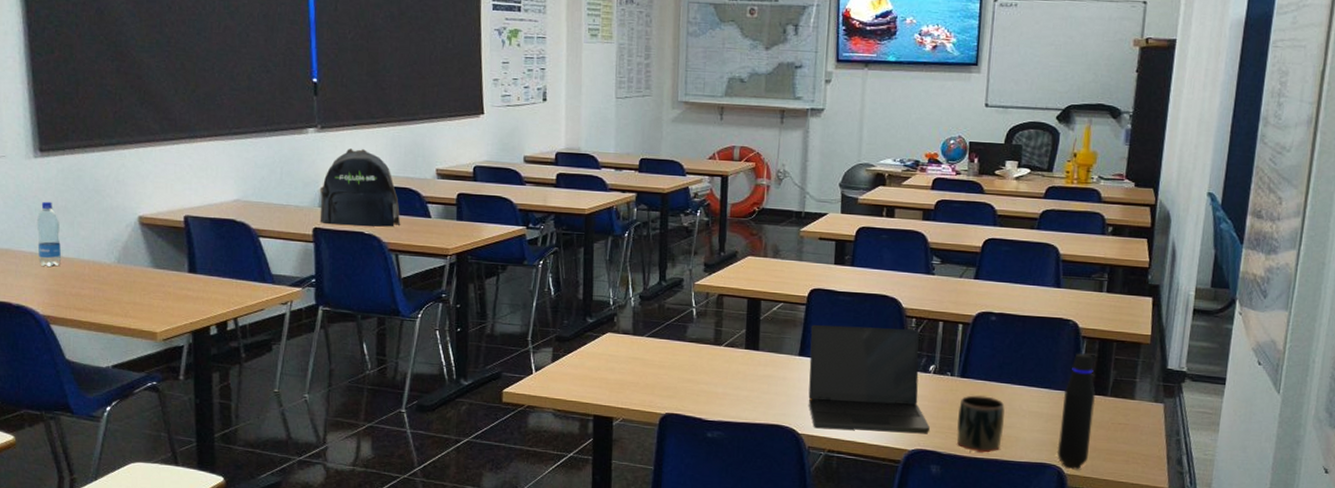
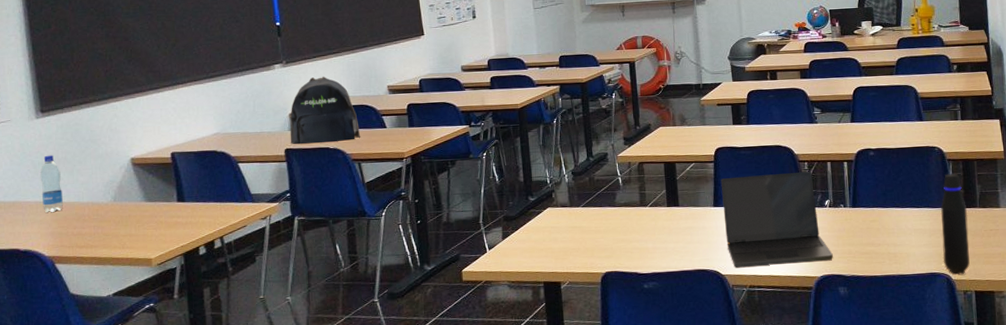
mug: present [956,395,1005,453] -> none [855,220,896,271]

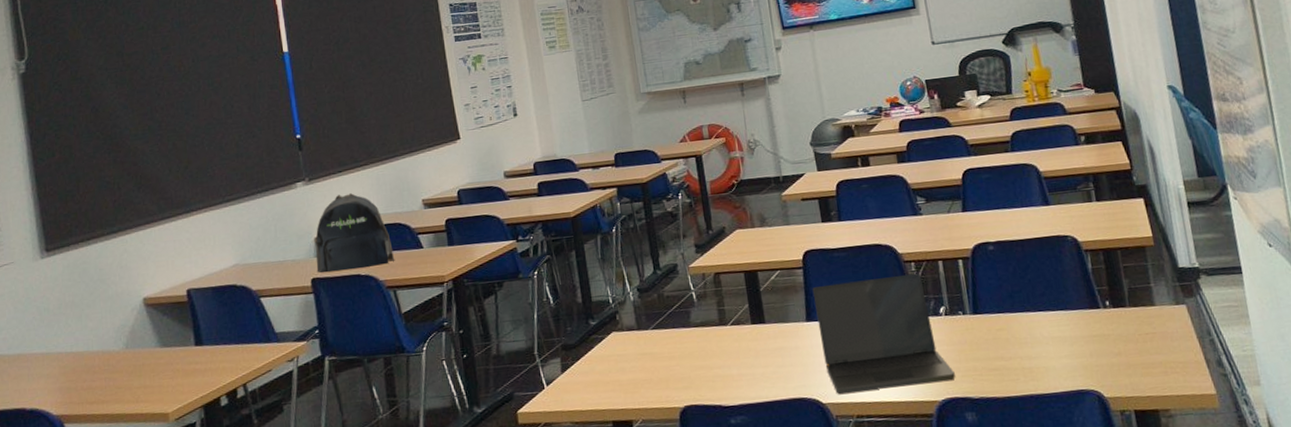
bottle: present [40,155,64,213] -> none [46,299,72,366]
water bottle: present [940,173,970,274] -> none [1081,267,1125,391]

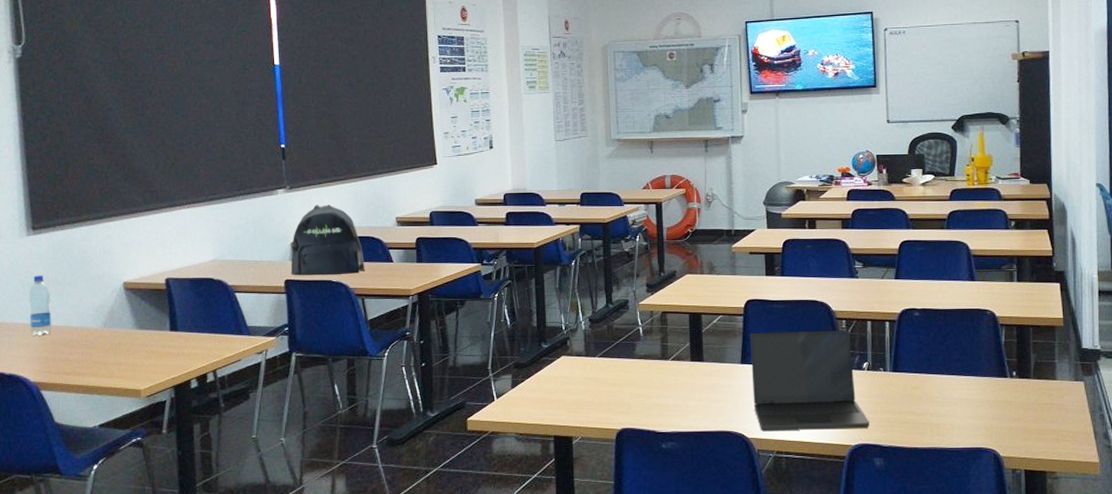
bottle: none [46,299,72,366] -> present [28,275,52,337]

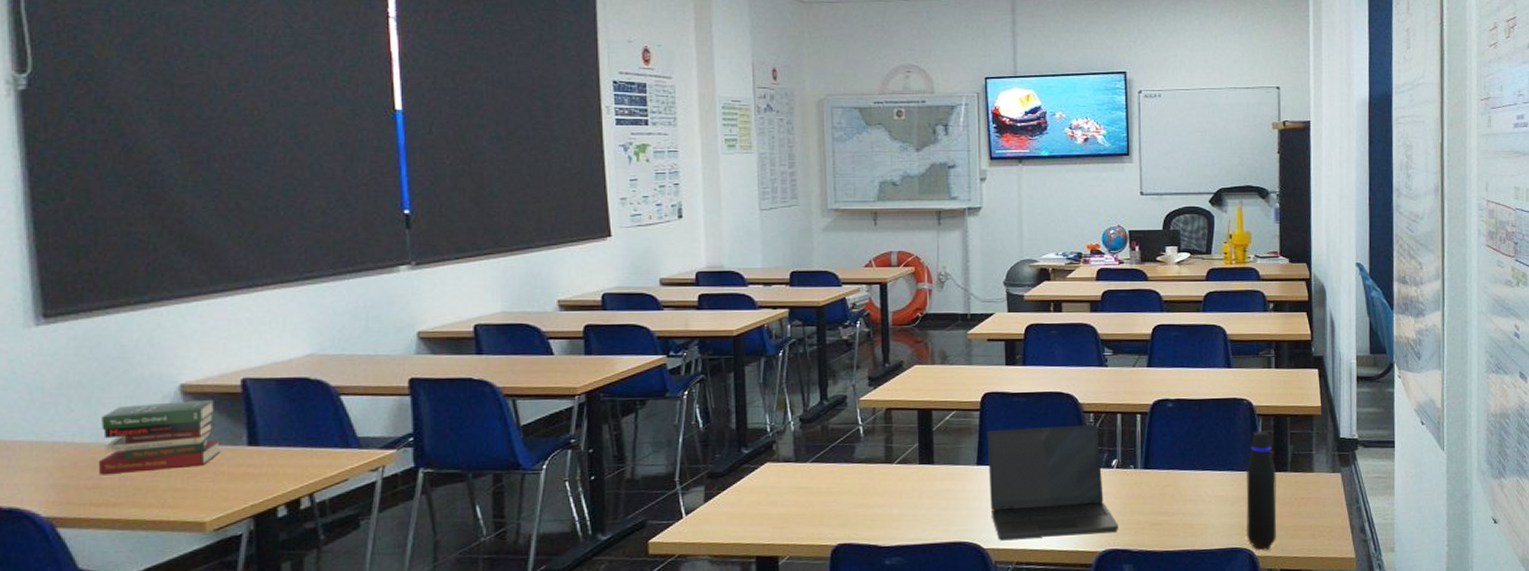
bottle: present [28,275,52,337] -> none [37,377,74,458]
books: none [68,294,151,351] -> present [98,399,220,475]
backpack: present [291,205,364,275] -> none [417,285,516,372]
water bottle: none [990,340,1021,451] -> present [1245,431,1277,550]

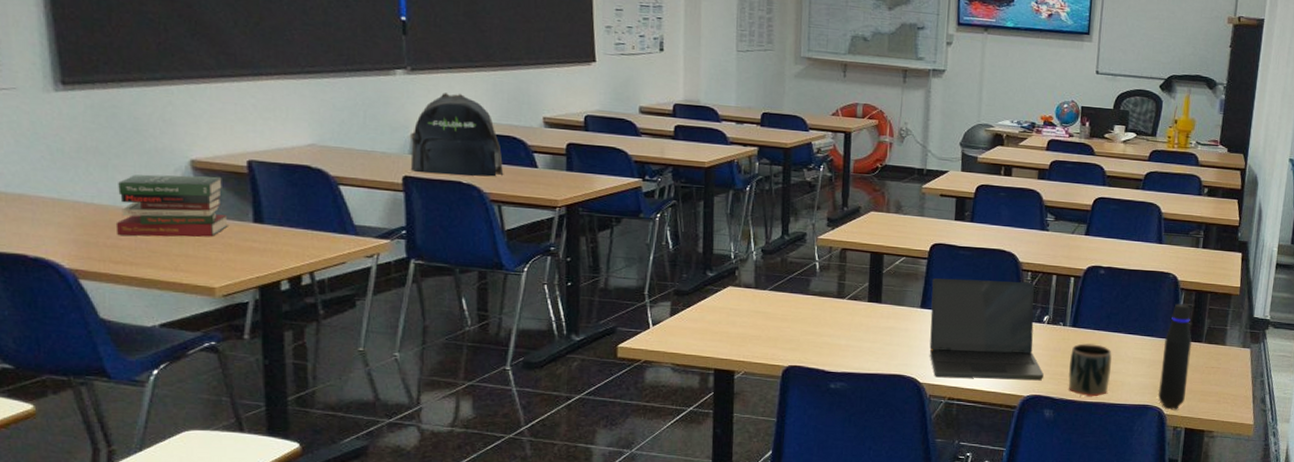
backpack: none [417,285,516,372] -> present [410,93,503,177]
mug: none [1145,485,1192,546] -> present [1068,343,1112,397]

